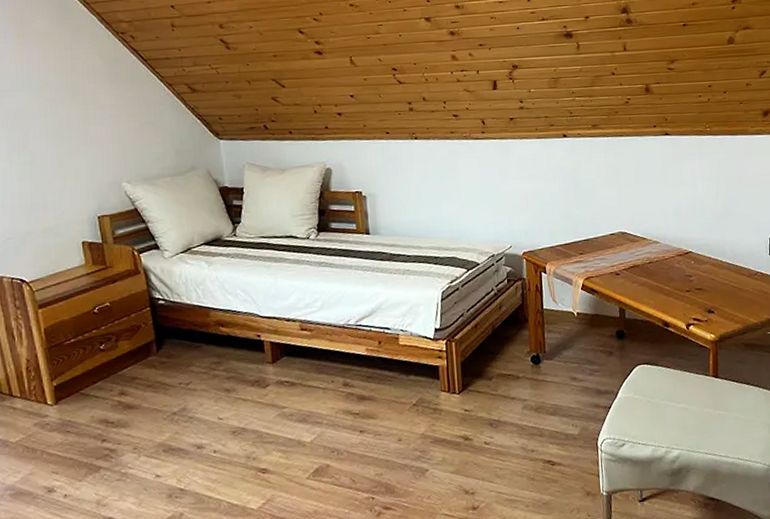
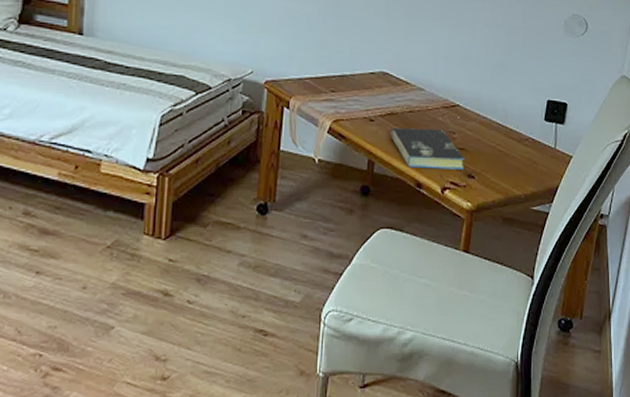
book: none [634,274,704,310] -> present [389,128,465,170]

